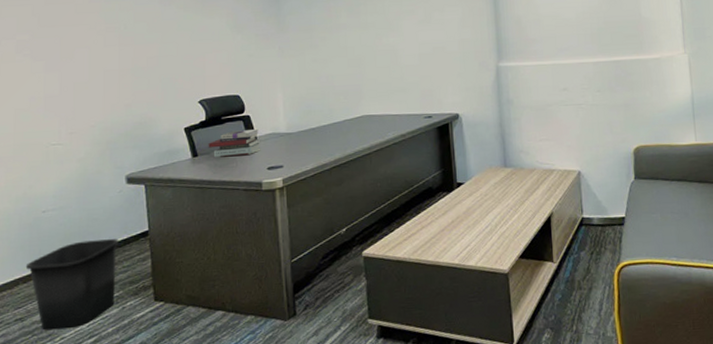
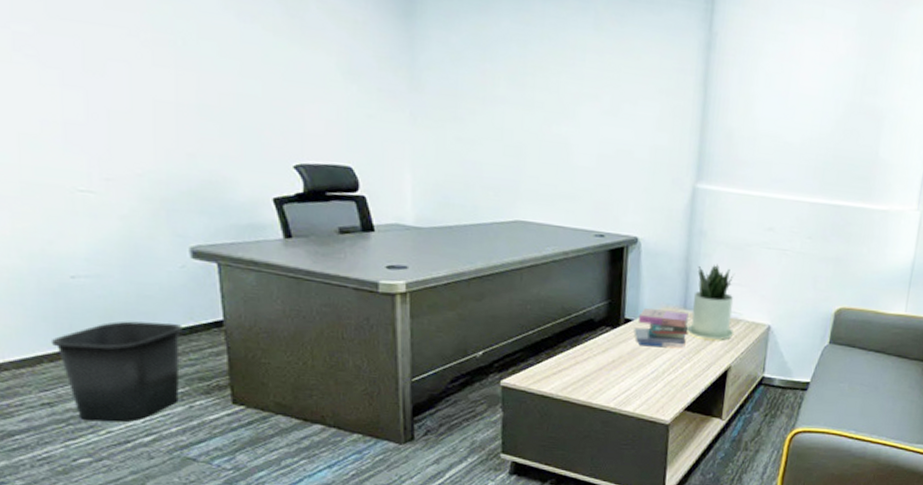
books: present [208,129,261,157] -> none [307,212,379,247]
books: none [466,170,511,205] -> present [633,308,689,349]
planter: none [510,125,551,192] -> present [687,264,735,341]

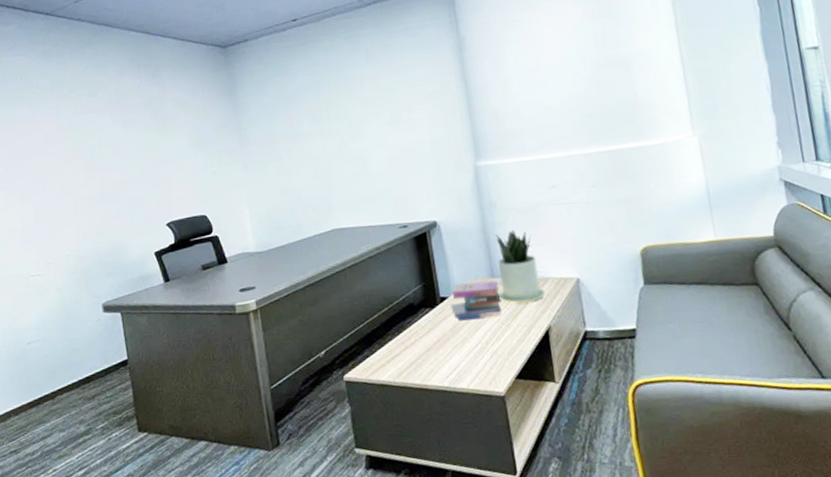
waste bin: present [50,321,183,423] -> none [16,369,101,463]

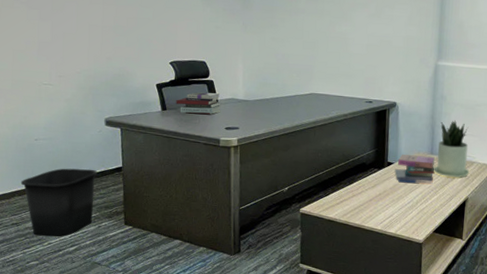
waste bin: none [16,369,101,463] -> present [20,168,98,237]
books: none [179,250,232,281] -> present [176,92,221,115]

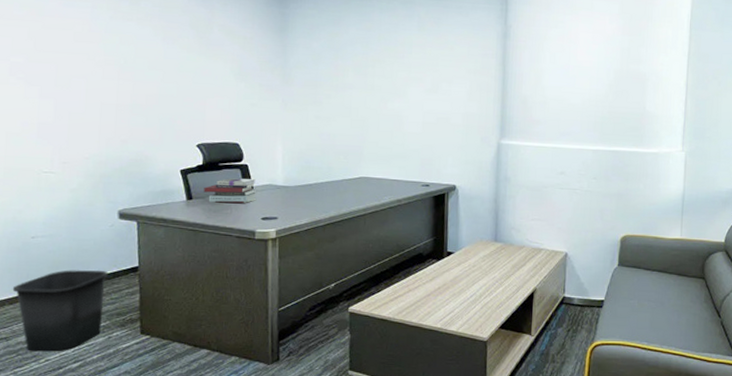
books: present [394,154,435,185] -> none [455,243,500,276]
planter: present [434,120,470,178] -> none [498,203,538,267]

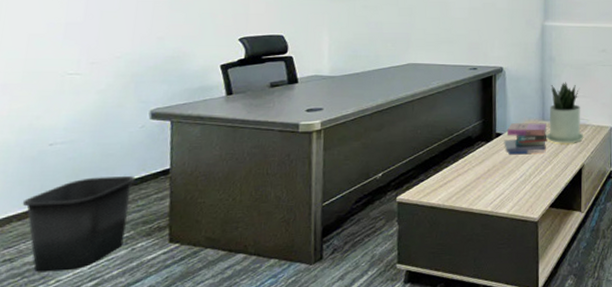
books: present [203,178,257,204] -> none [245,71,301,97]
books: none [455,243,500,276] -> present [504,123,547,155]
planter: none [498,203,538,267] -> present [546,82,584,144]

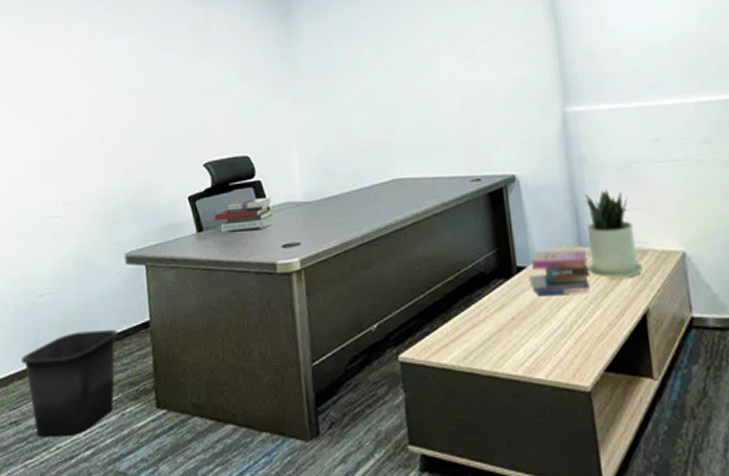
books: none [245,71,301,97] -> present [214,198,275,232]

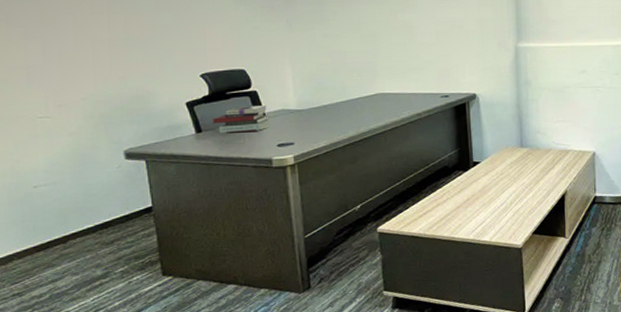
waste bin: present [21,330,118,438] -> none [19,215,121,305]
books: present [529,249,590,297] -> none [482,150,527,183]
planter: present [585,189,644,280] -> none [526,106,566,171]

